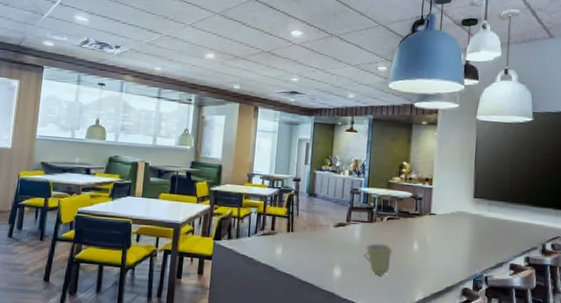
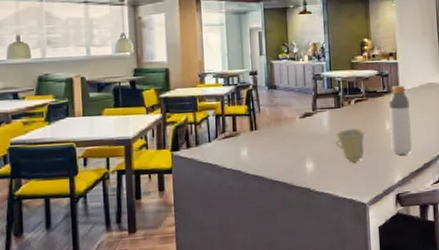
bottle: none [416,209,439,276] -> present [388,85,412,156]

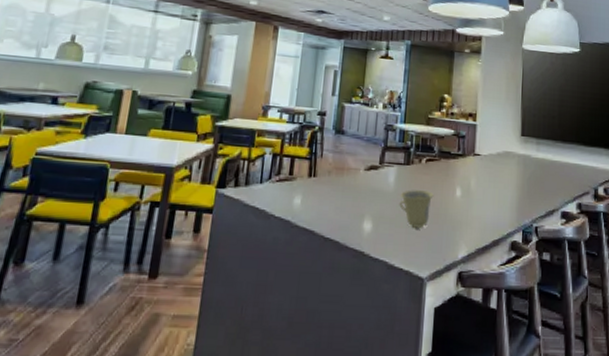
bottle: present [388,85,412,156] -> none [459,149,484,228]

